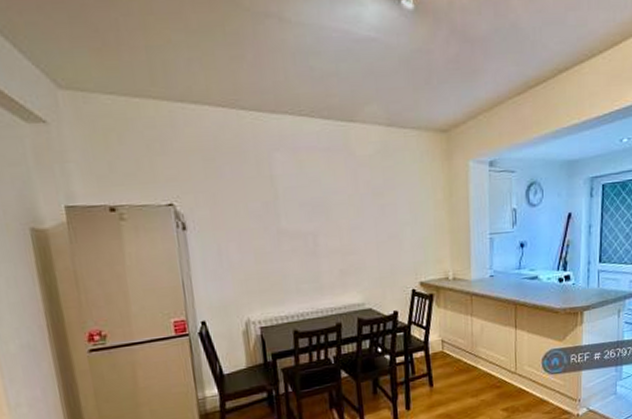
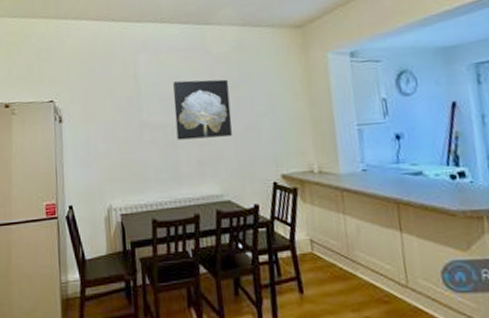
wall art: none [314,184,375,250] -> present [173,79,233,140]

